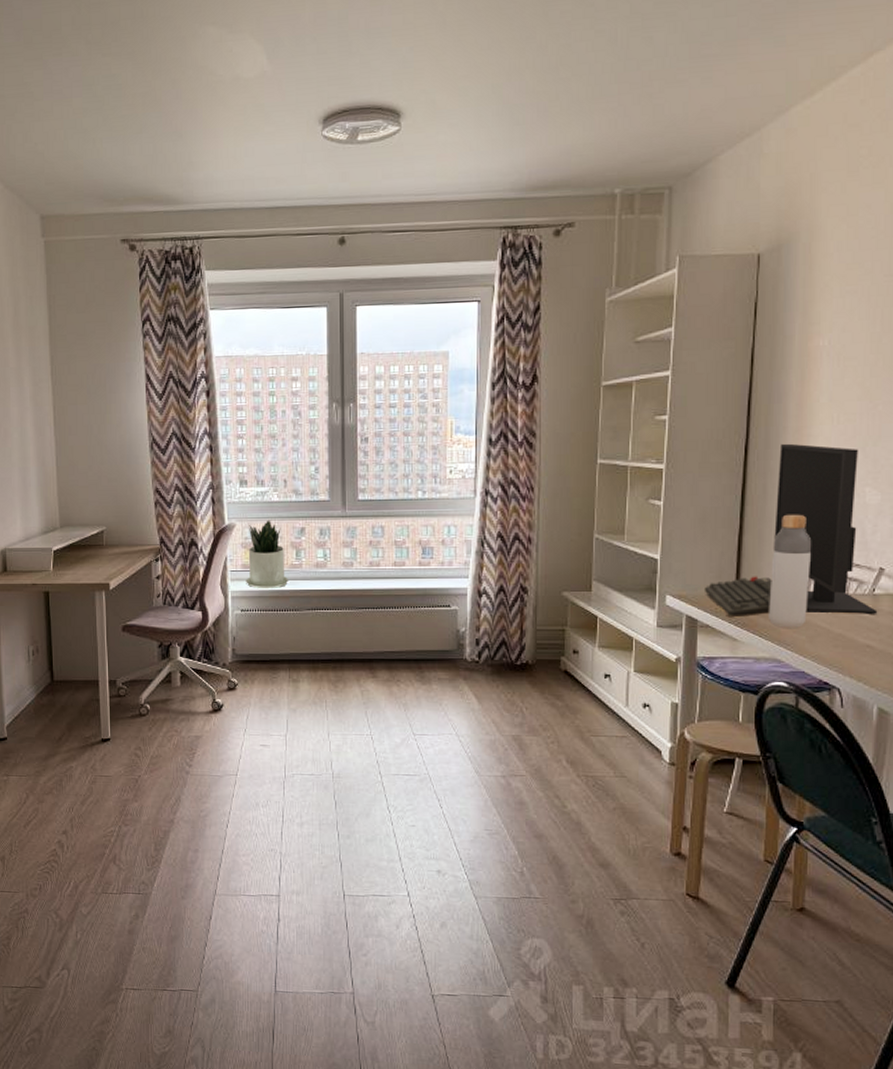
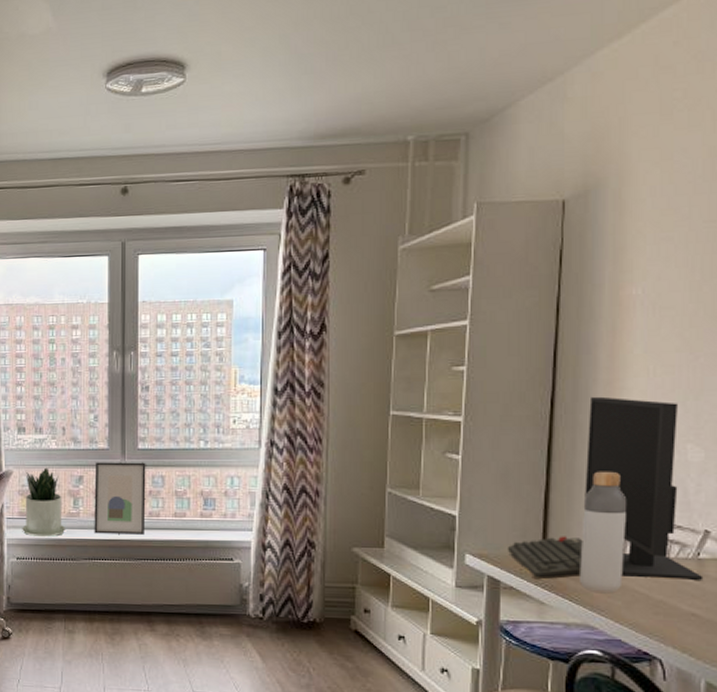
picture frame: none [315,513,368,585] -> present [93,462,147,536]

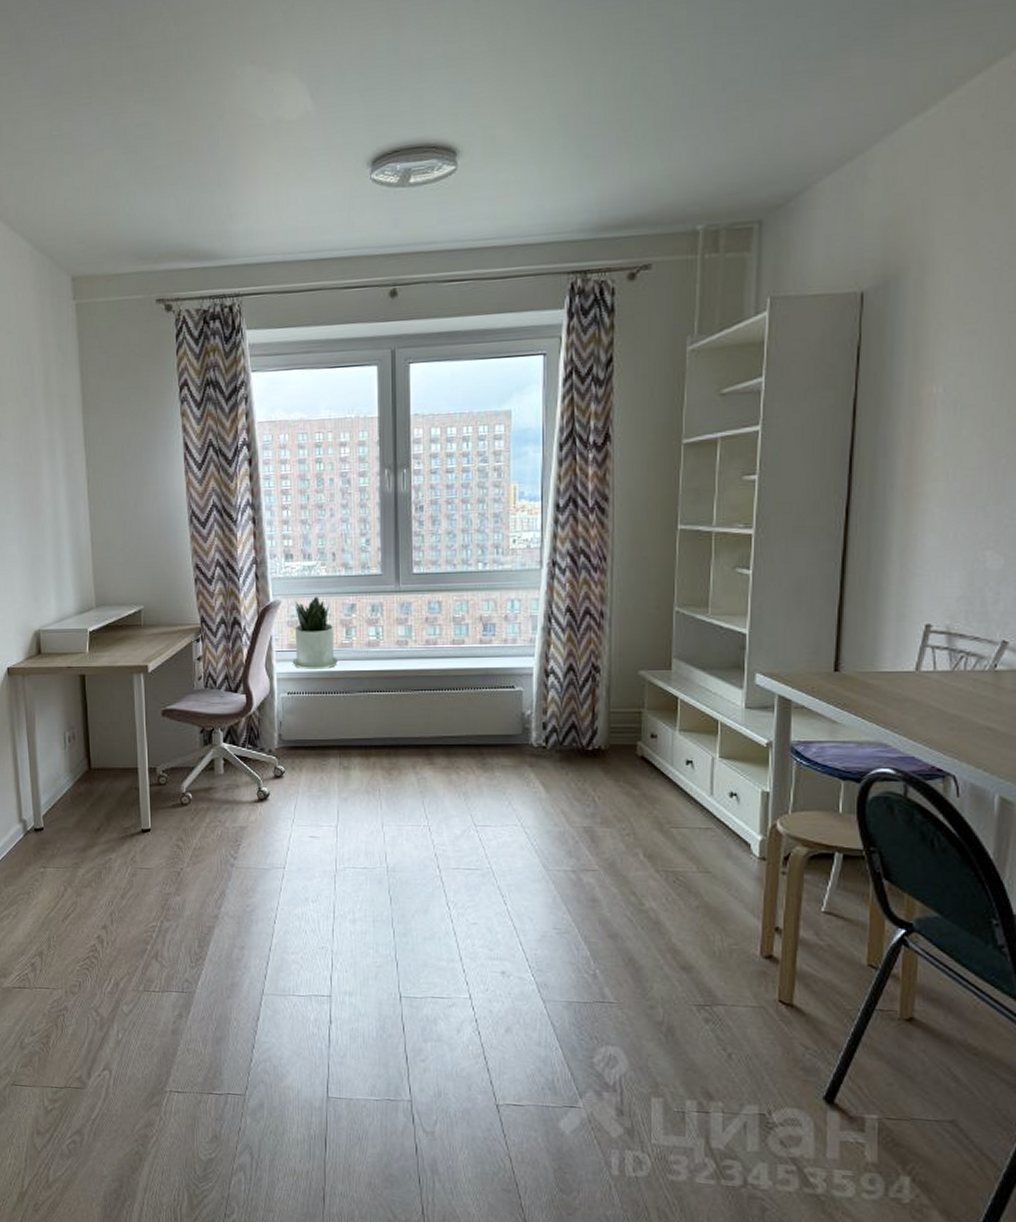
picture frame: present [93,462,147,536] -> none [366,587,423,666]
computer keyboard: present [507,536,583,580] -> none [798,651,877,698]
bottle: present [580,471,627,594] -> none [873,582,924,710]
monitor: present [585,396,704,580] -> none [879,503,1000,693]

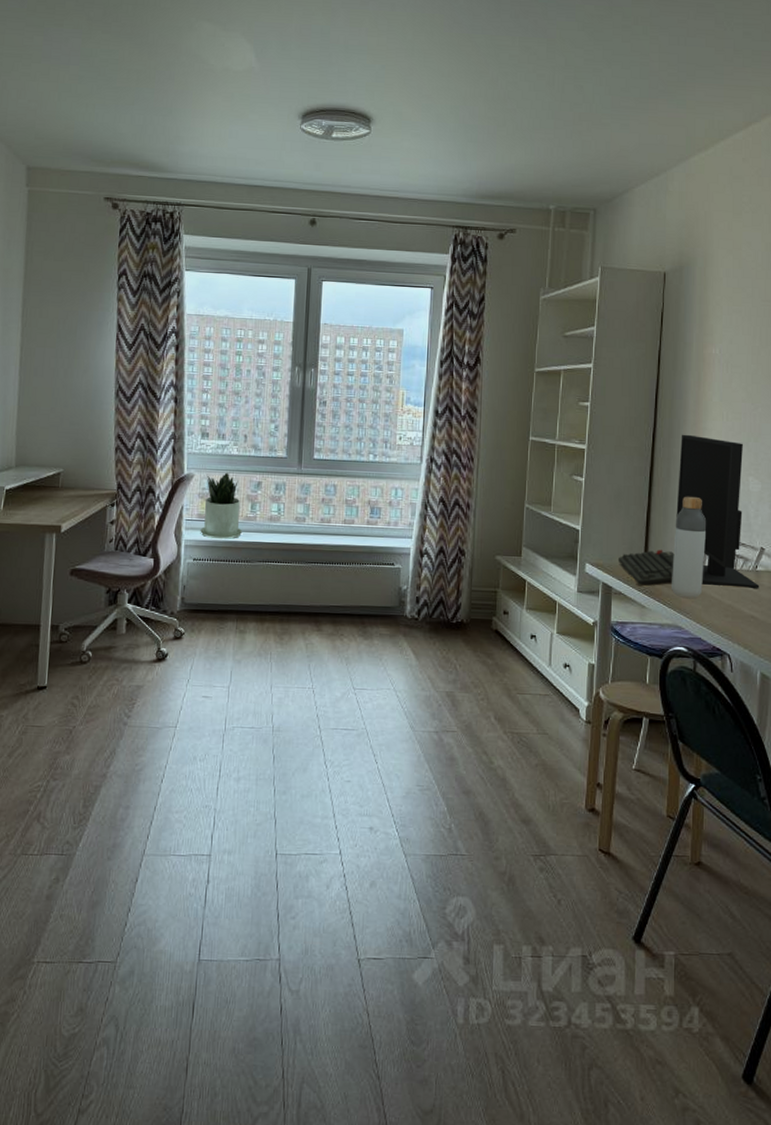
computer keyboard: none [798,651,877,698] -> present [617,549,675,587]
bottle: none [873,582,924,710] -> present [672,496,707,599]
monitor: none [879,503,1000,693] -> present [676,434,760,588]

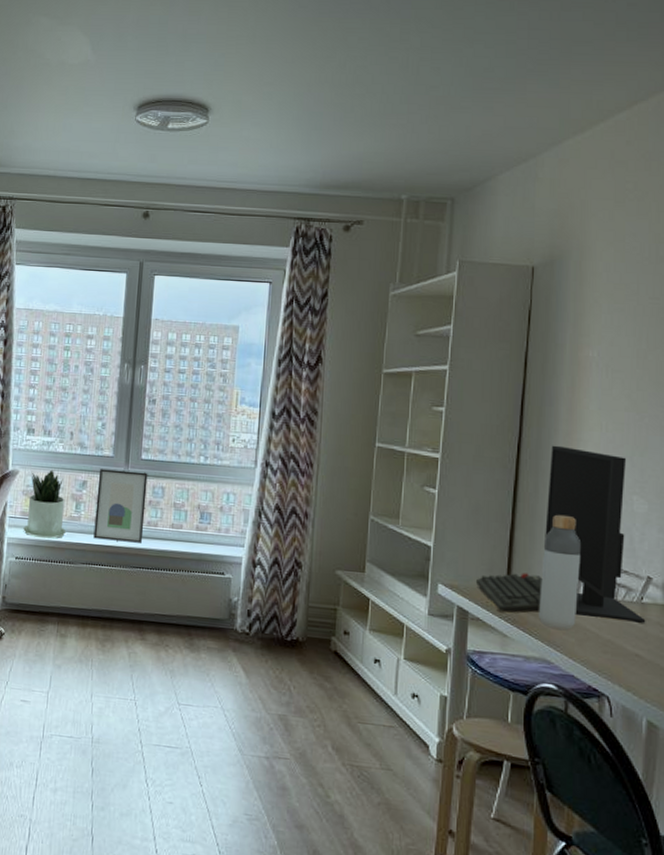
picture frame: none [269,469,321,540] -> present [93,469,149,543]

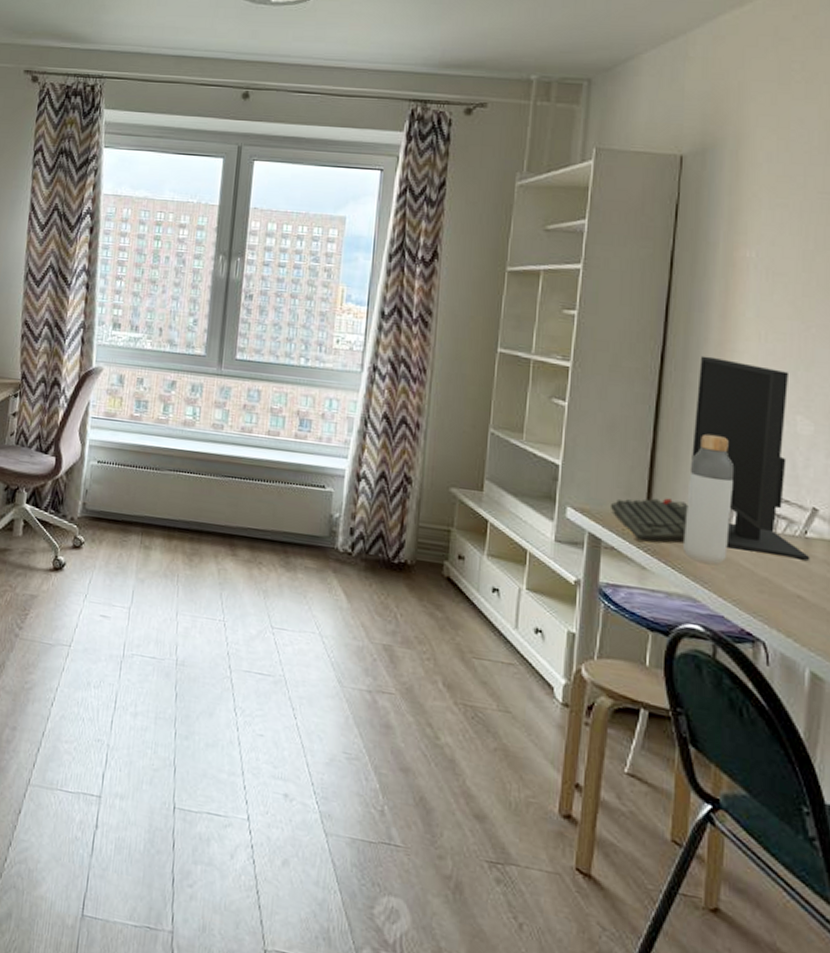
planter: present [23,470,67,539] -> none [106,368,153,443]
picture frame: present [93,469,149,543] -> none [182,368,244,451]

